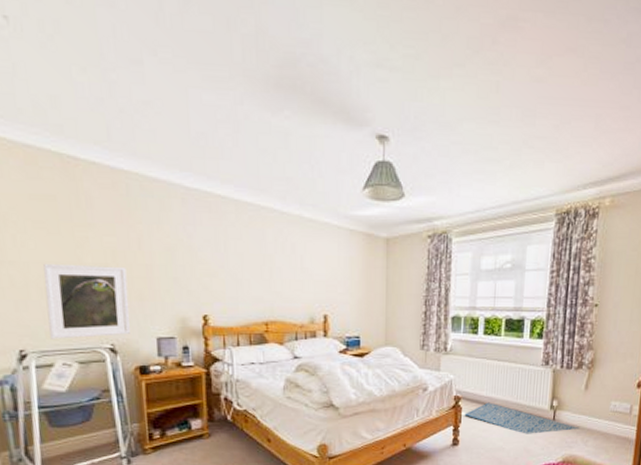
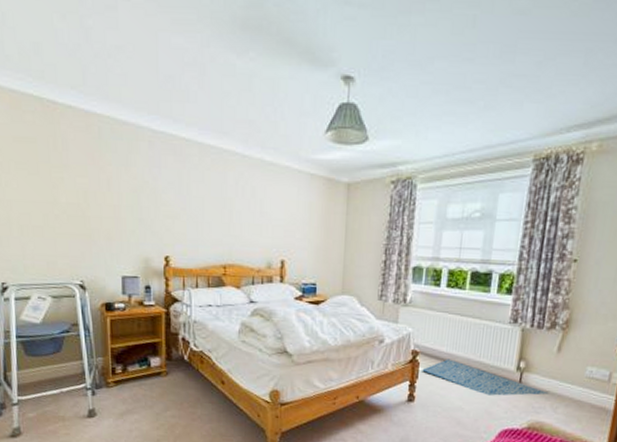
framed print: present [43,263,130,339] -> none [23,202,98,274]

